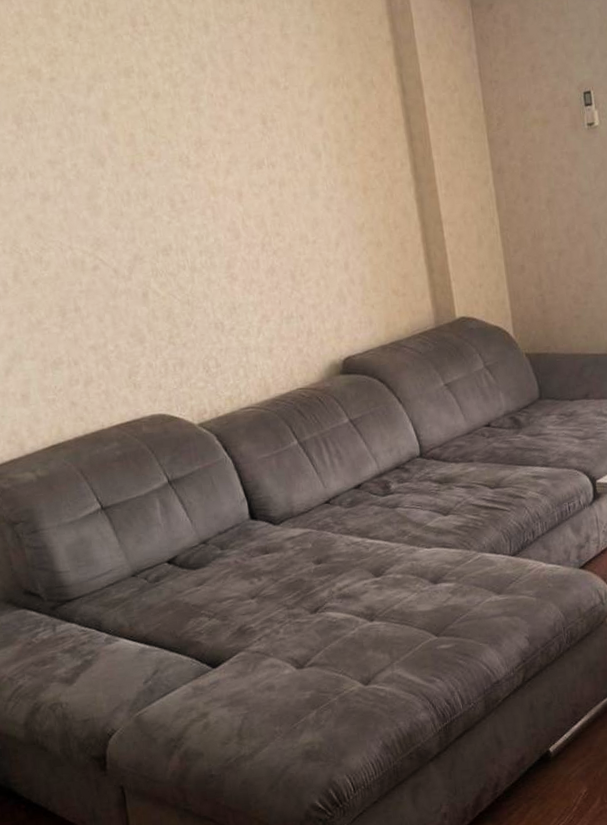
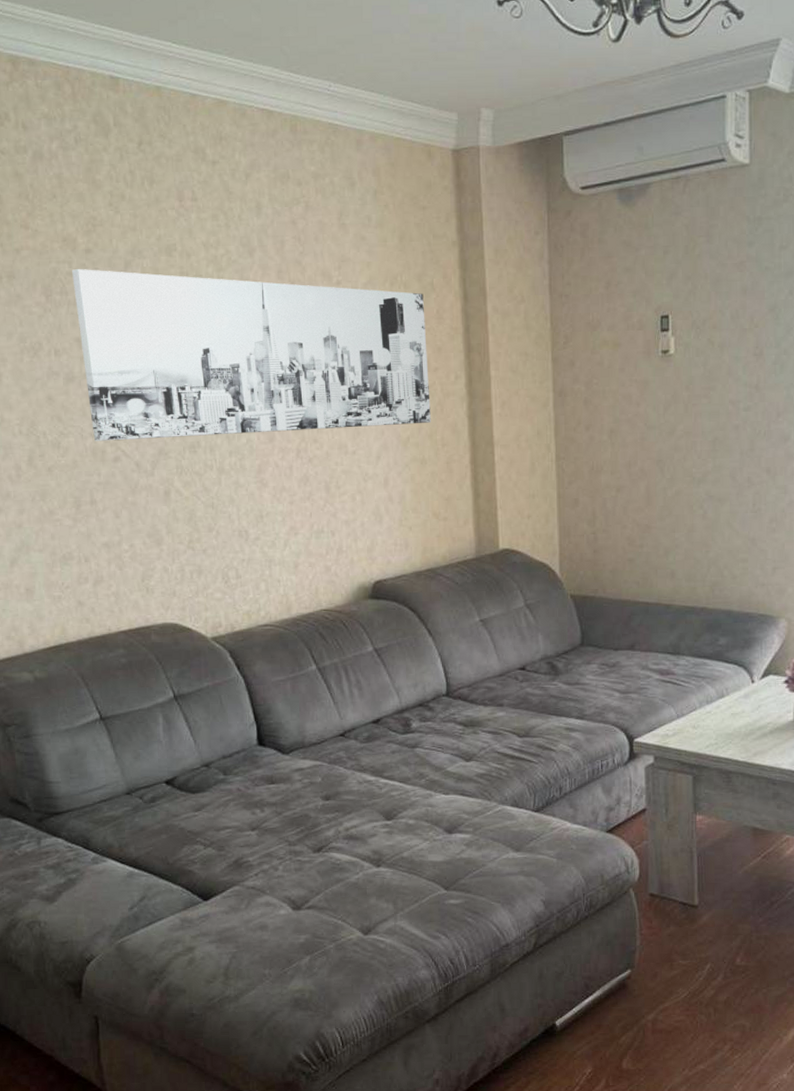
wall art: none [39,90,383,253] -> present [72,269,431,441]

